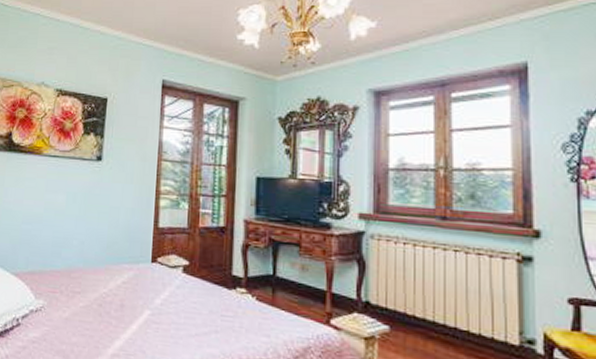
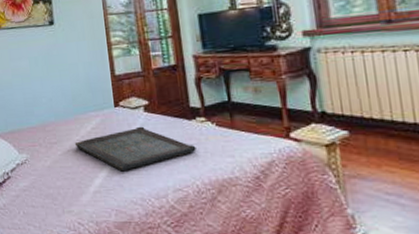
serving tray: none [100,288,231,335] -> present [74,126,196,170]

